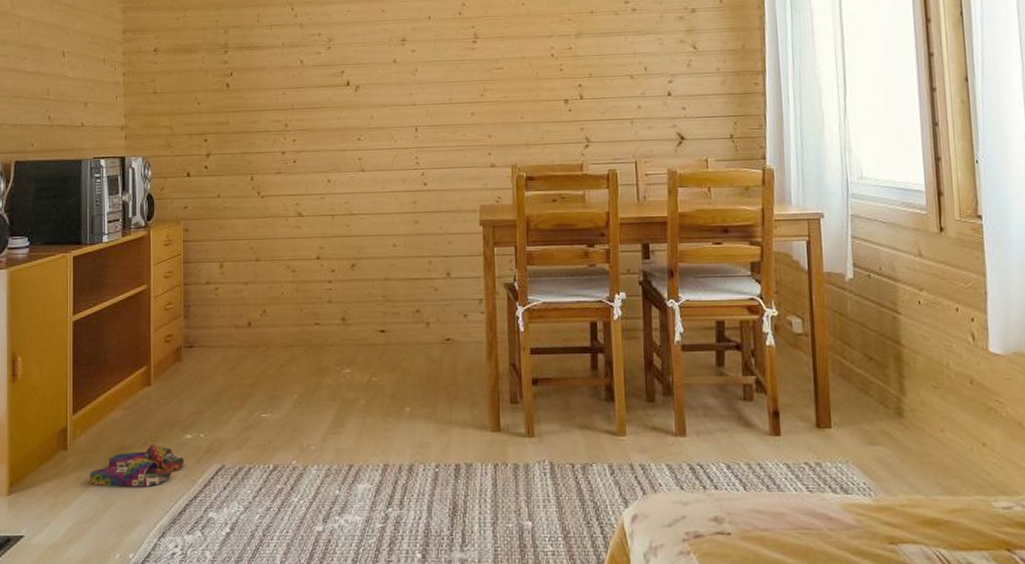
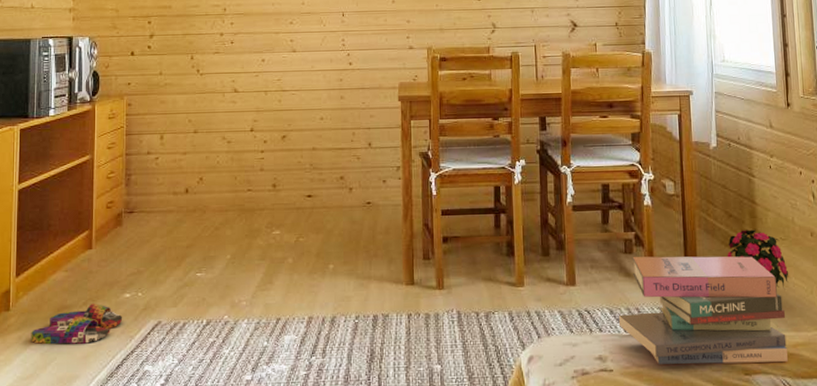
books: none [738,404,944,531] -> present [619,256,789,364]
potted flower: none [867,375,943,447] -> present [727,229,789,290]

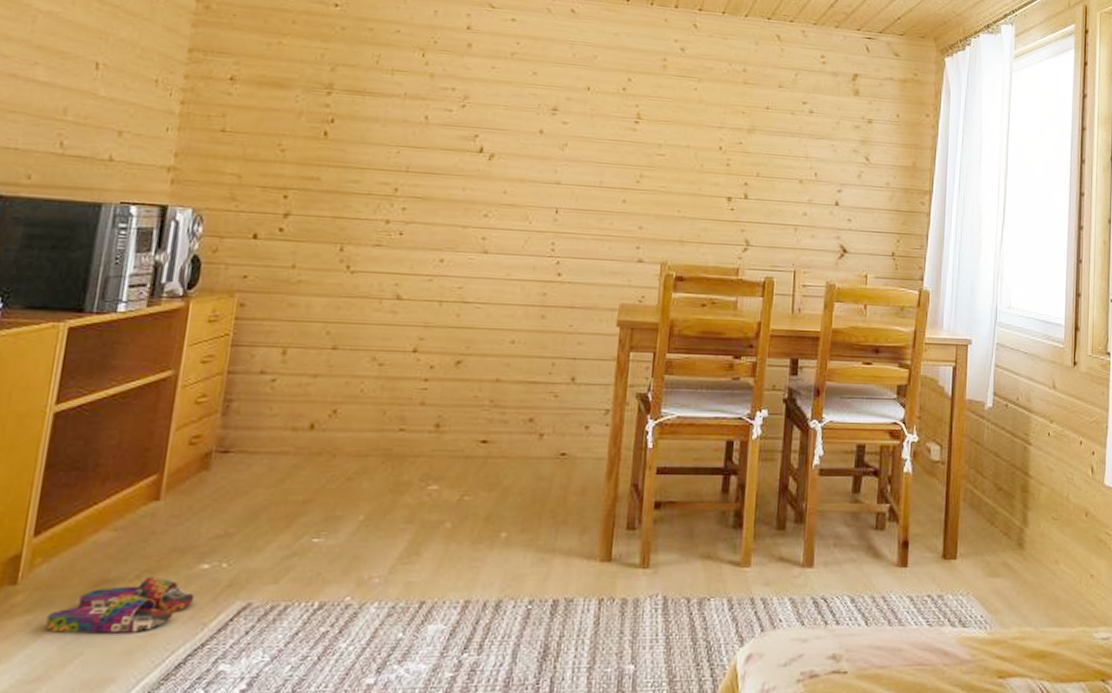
books: present [619,256,789,364] -> none [861,534,1050,665]
potted flower: present [727,229,789,290] -> none [992,506,1058,578]

